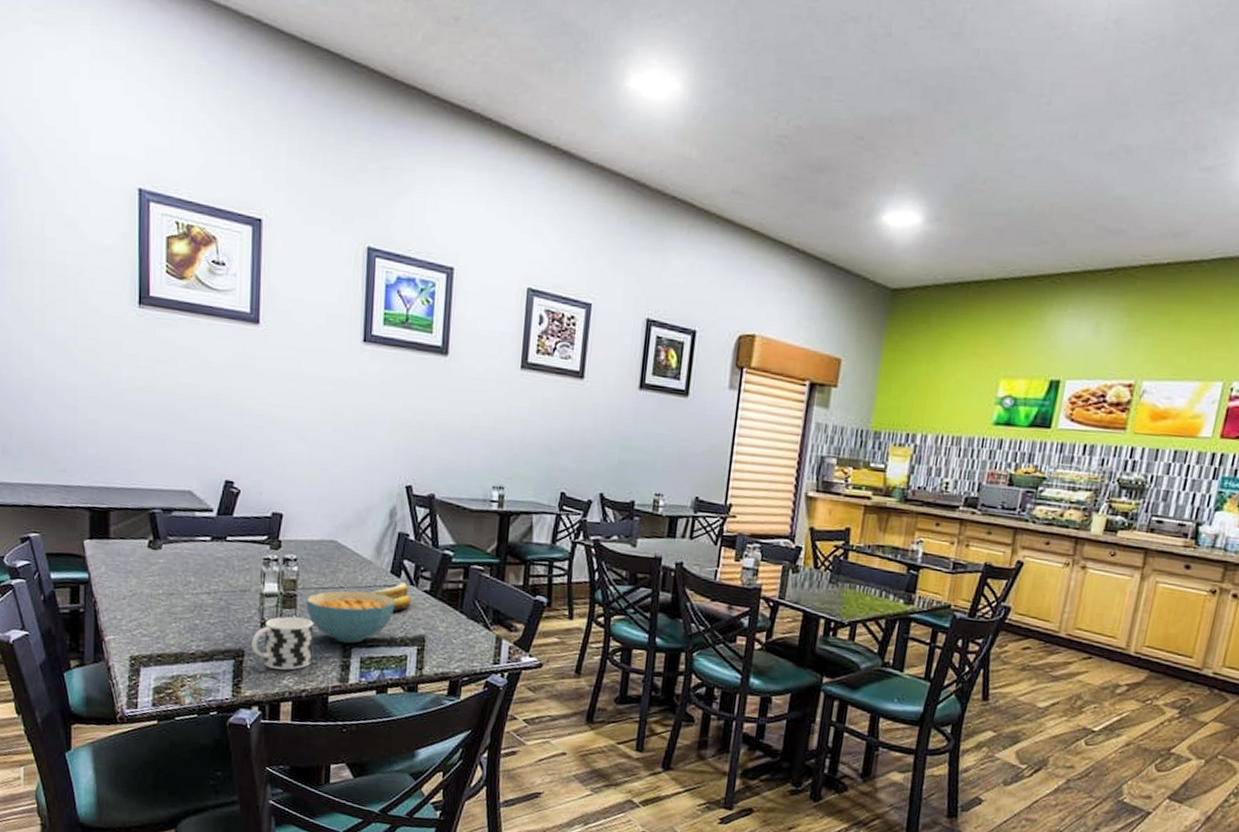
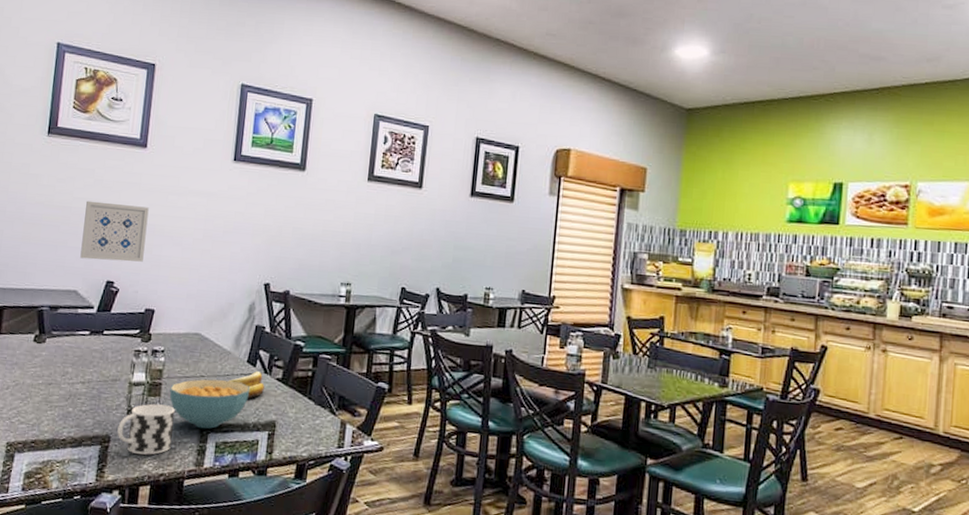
wall art: none [192,386,268,459] -> present [80,200,149,262]

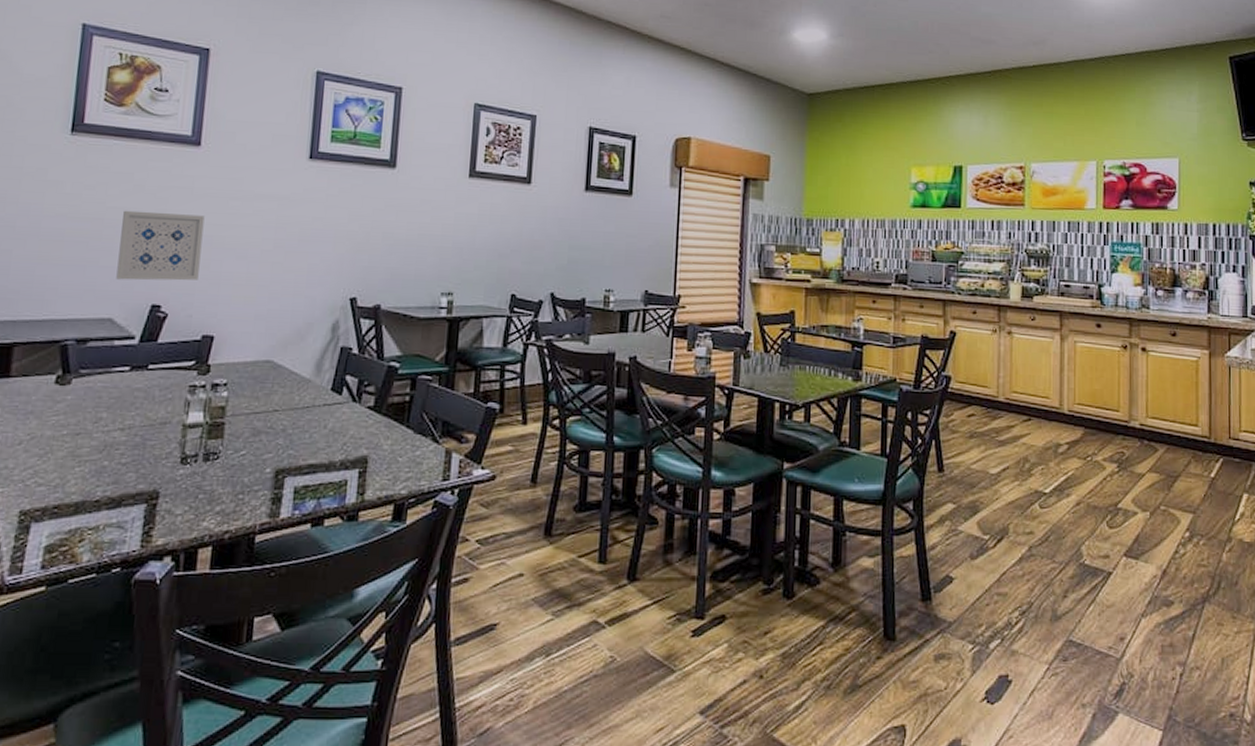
cup: present [117,404,175,455] -> none [168,448,242,510]
cereal bowl: present [169,379,251,429] -> none [235,412,336,473]
banana: present [229,371,265,399] -> none [309,400,353,433]

